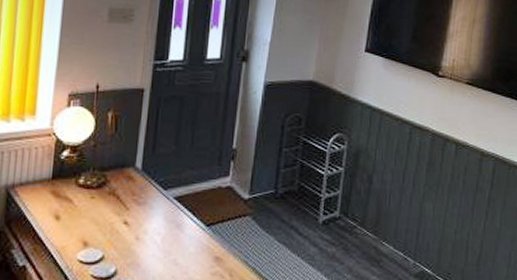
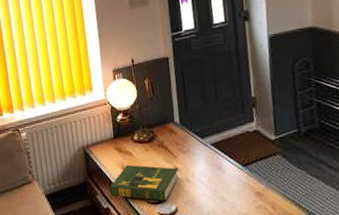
book: none [31,213,129,262] -> present [109,164,179,202]

